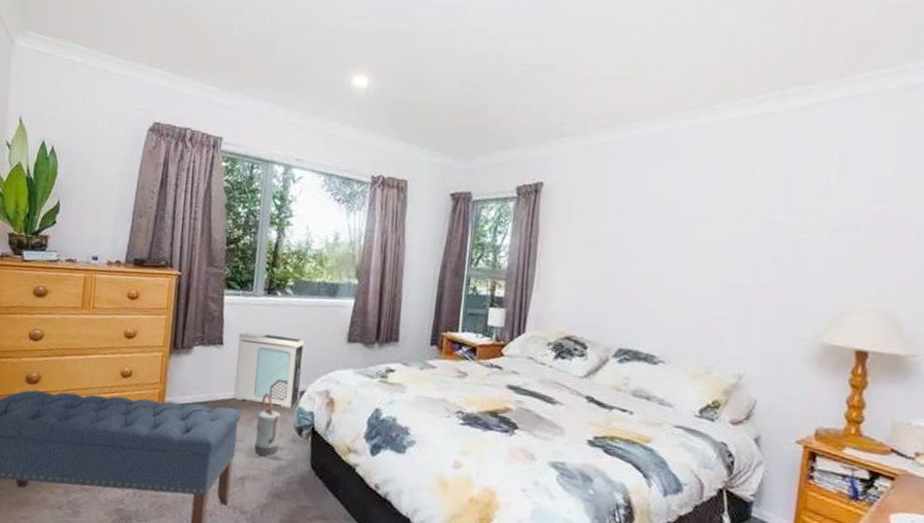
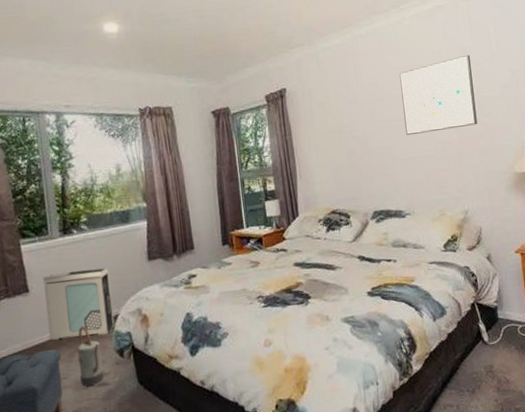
wall art: none [682,180,796,272] -> present [399,54,478,136]

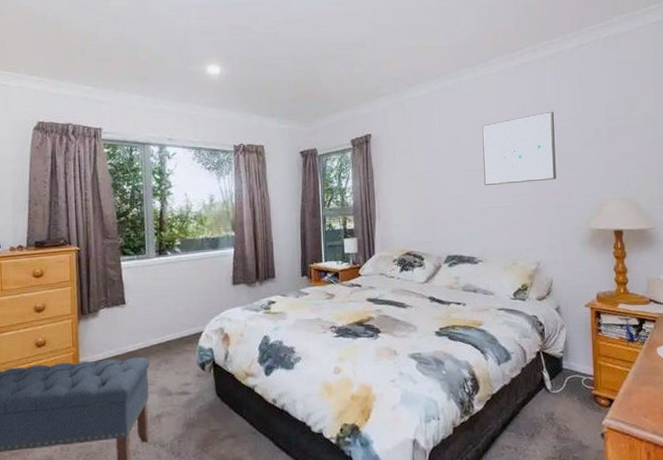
air purifier: present [42,268,115,341] -> none [138,288,199,350]
watering can: present [77,325,104,387] -> none [164,338,186,394]

